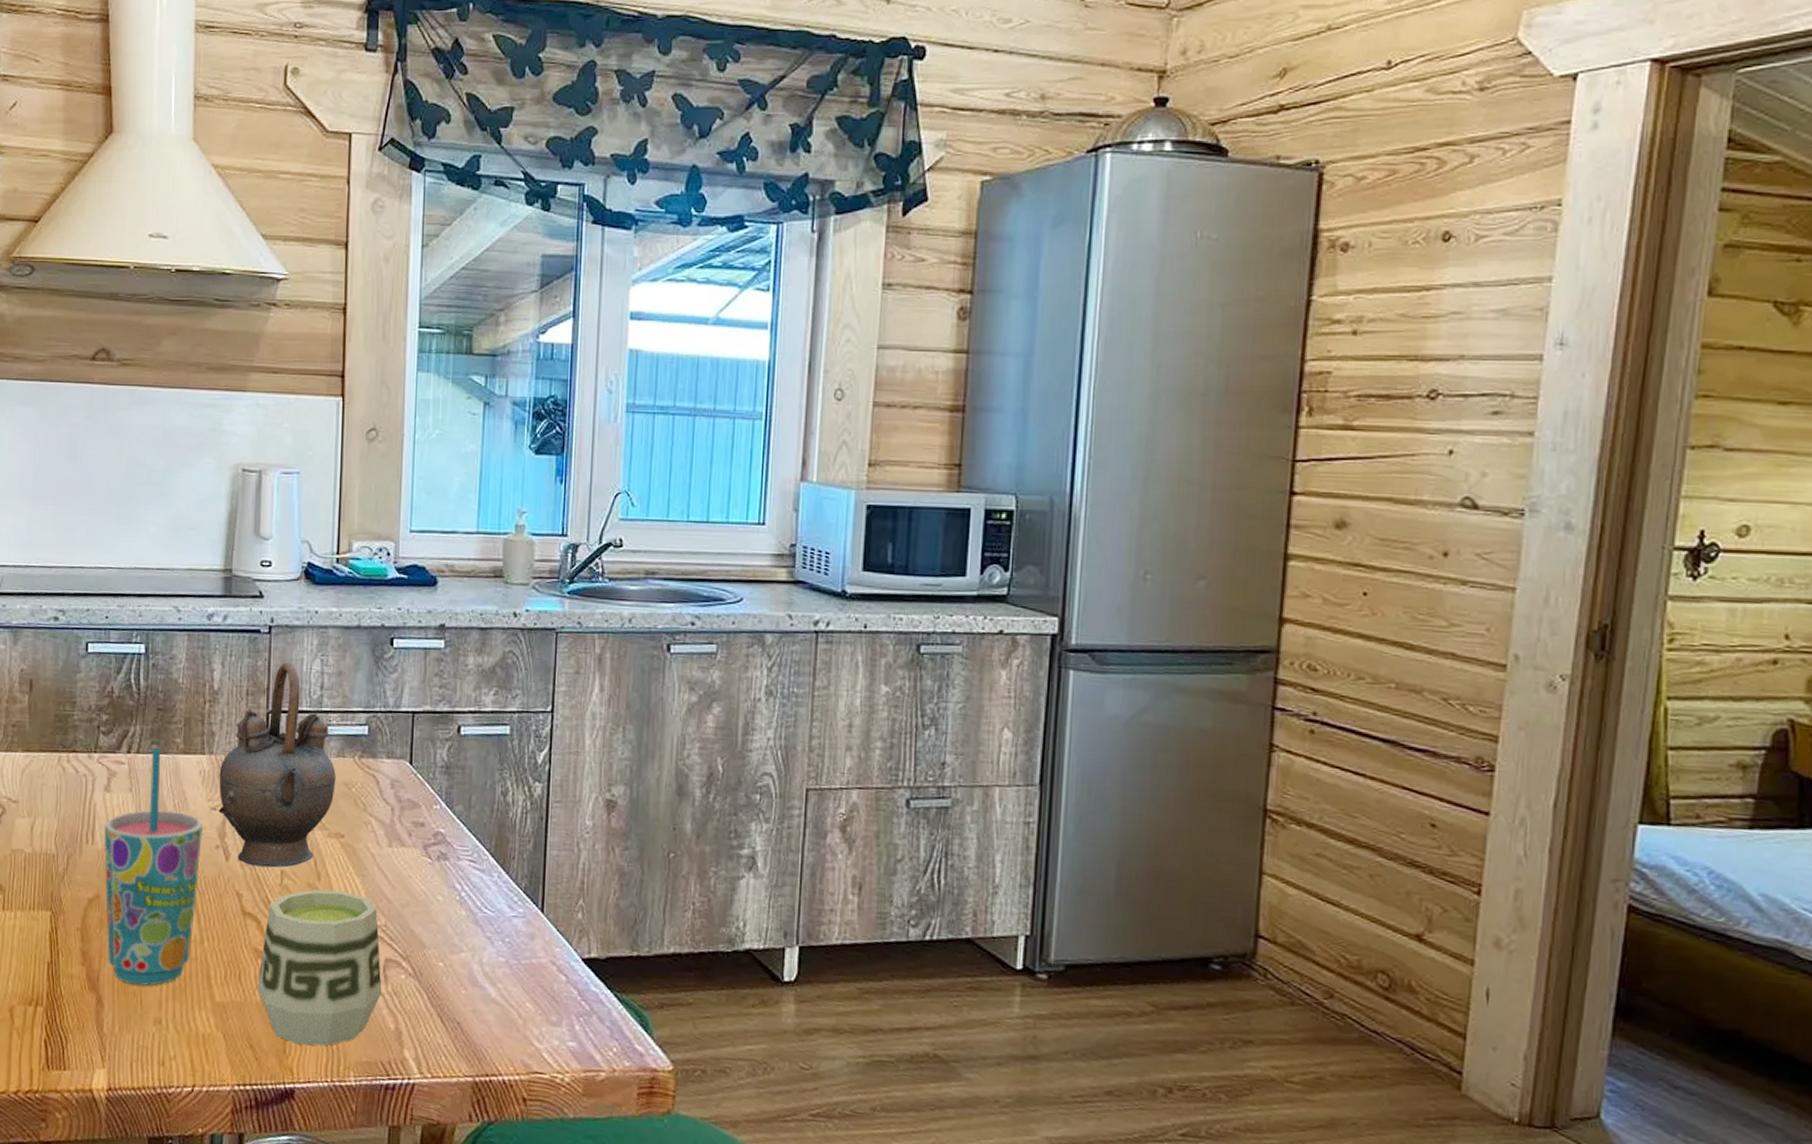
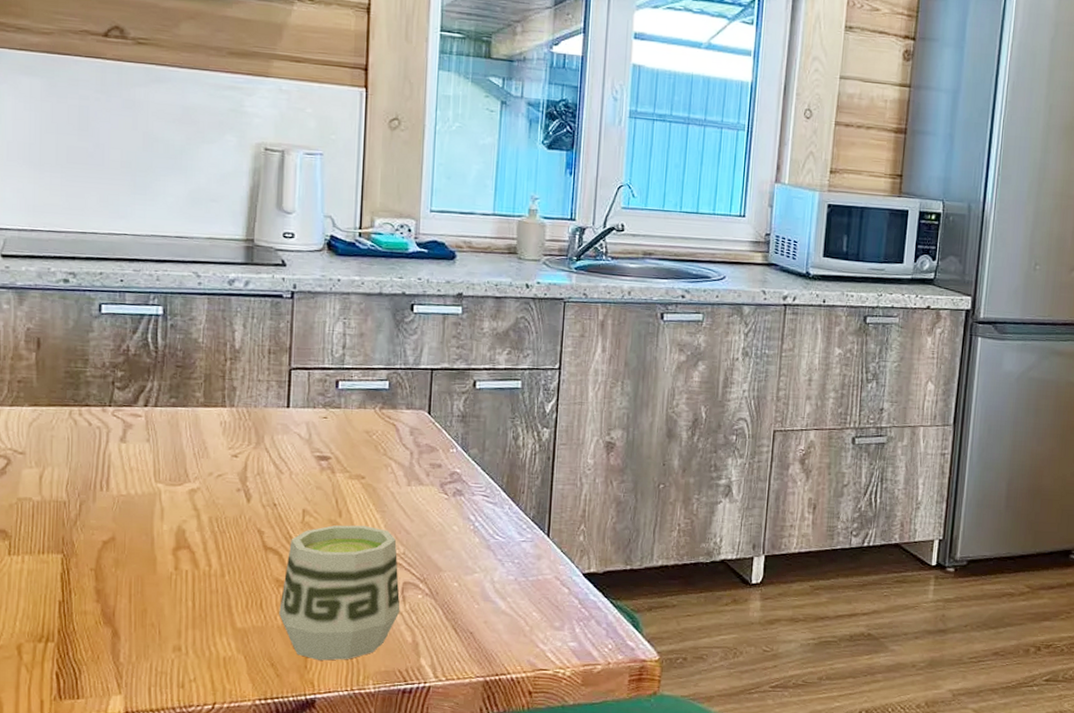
cup: present [103,747,202,986] -> none [119,401,223,618]
teapot: present [218,662,336,868] -> none [239,324,357,507]

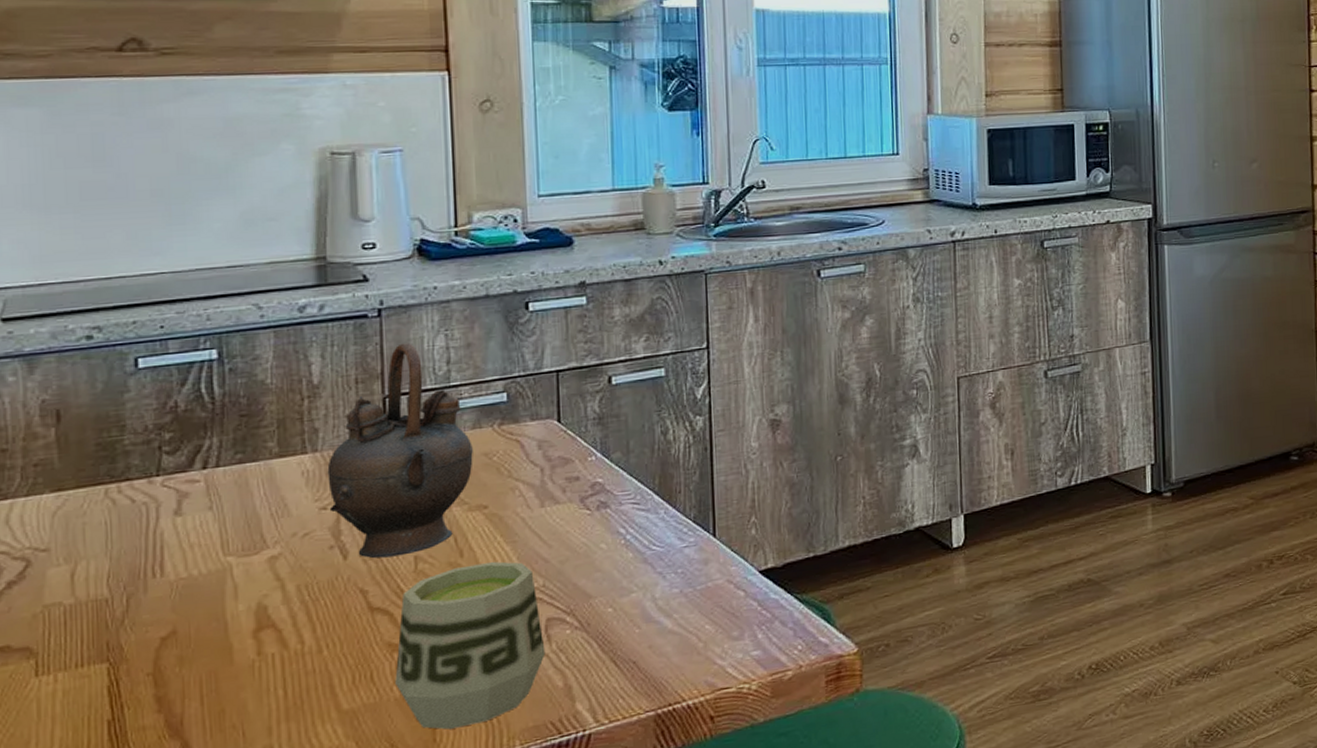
teapot: none [239,324,357,507] -> present [327,343,473,559]

